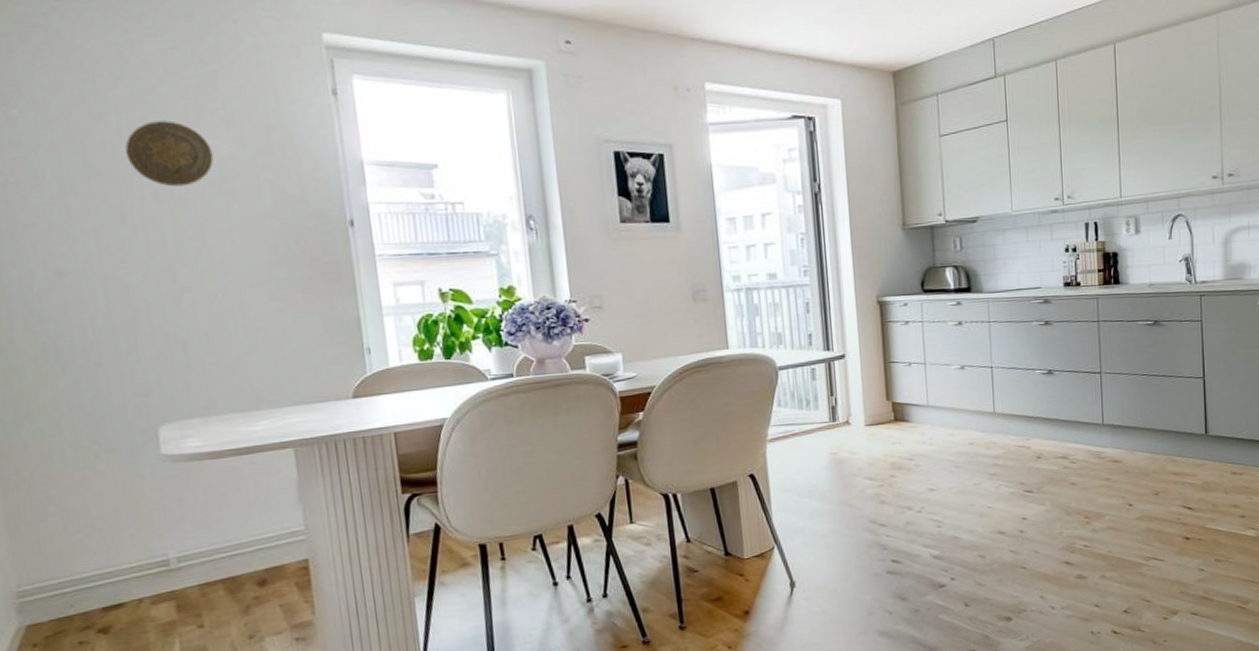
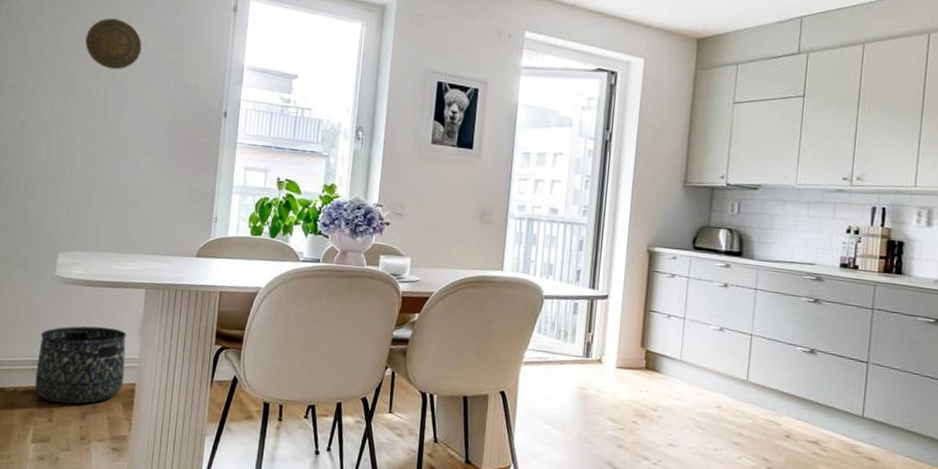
basket: none [159,501,291,605] -> present [35,326,127,404]

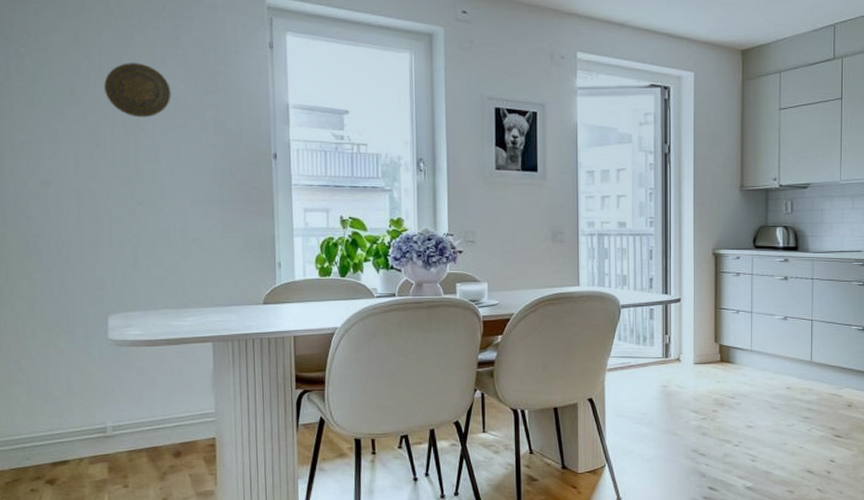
basket: present [35,326,127,404] -> none [101,385,202,467]

